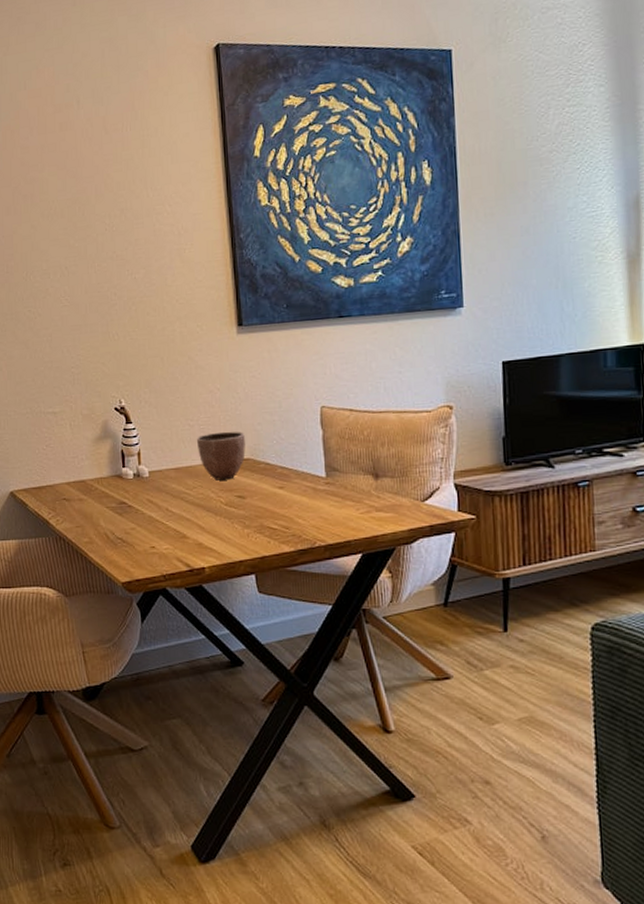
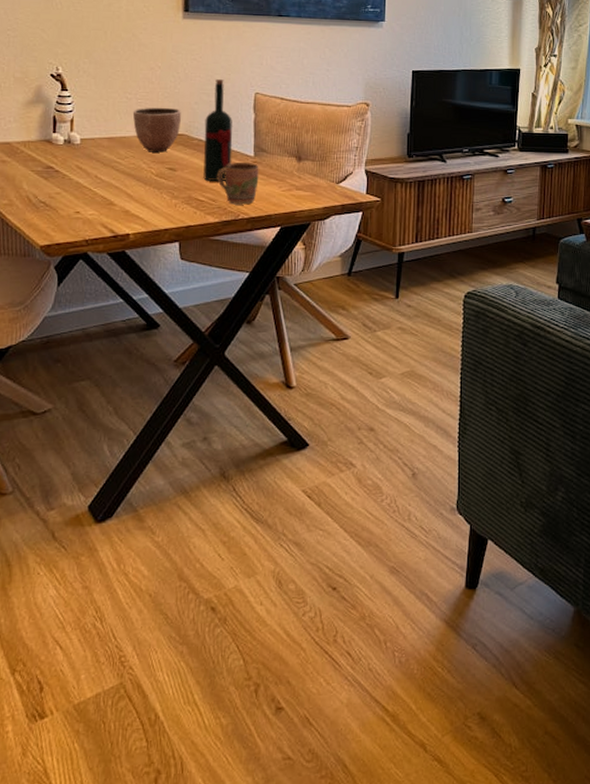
wine bottle: none [270,395,303,508] -> present [203,79,233,182]
mug: none [288,484,333,532] -> present [217,163,259,205]

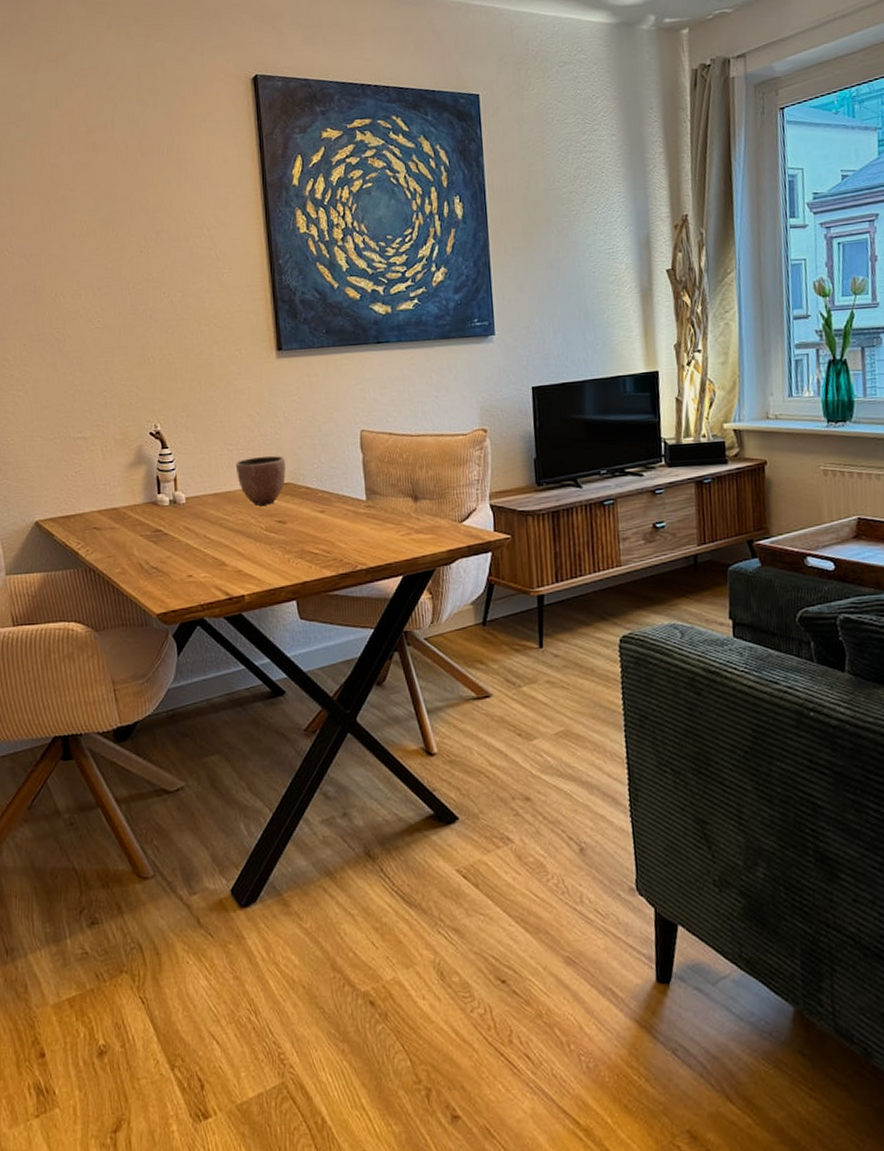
wine bottle: present [203,79,233,182] -> none [310,419,343,532]
mug: present [217,163,259,205] -> none [329,507,374,555]

